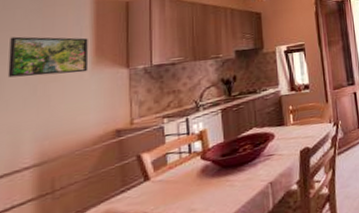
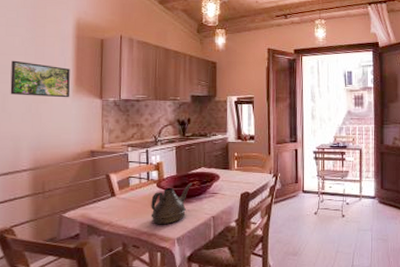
teapot: none [195,147,244,205] -> present [151,182,192,225]

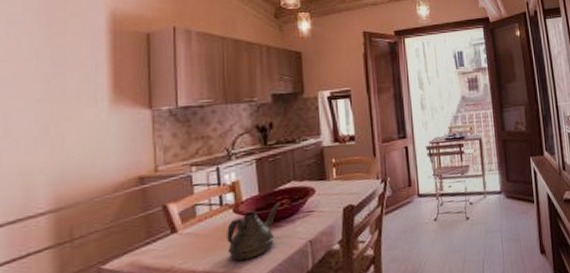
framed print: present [10,60,71,98] -> none [15,68,106,114]

